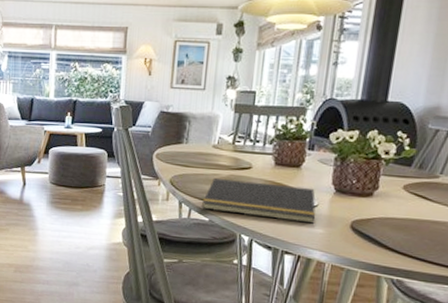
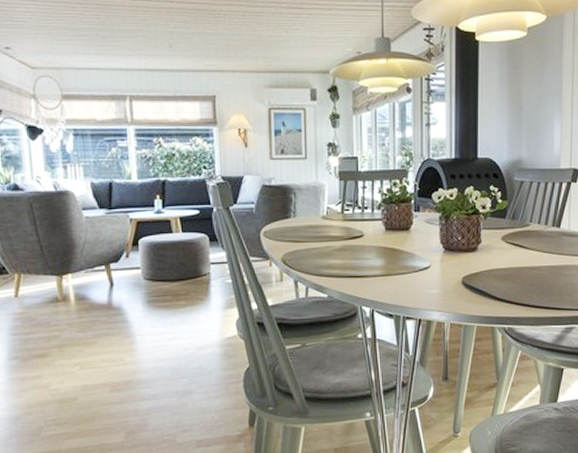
notepad: present [202,177,316,224] -> none [319,249,430,286]

